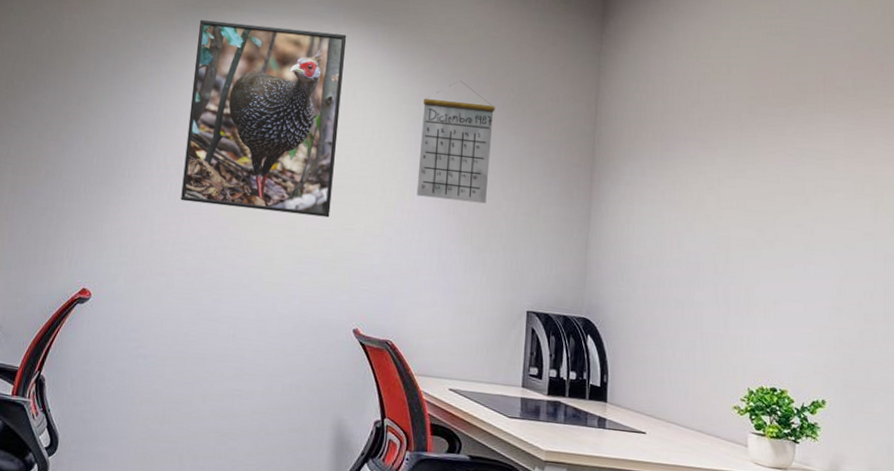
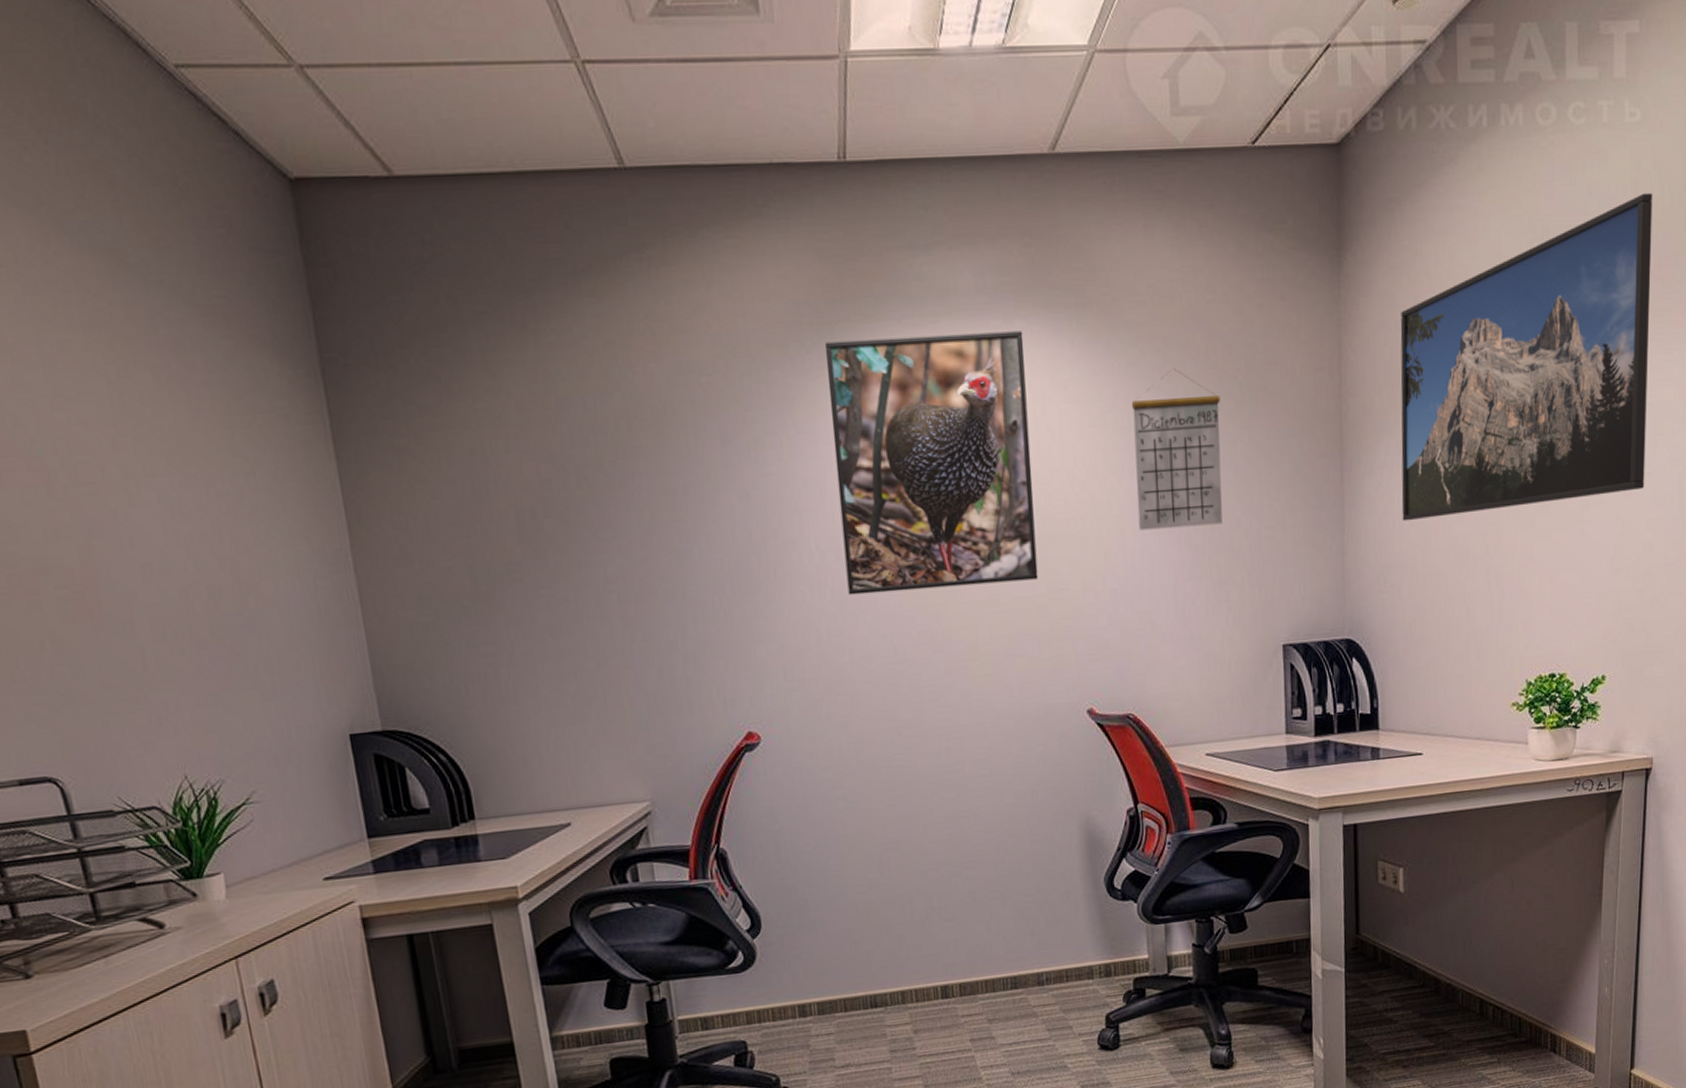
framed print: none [641,13,876,245] -> present [1400,192,1653,522]

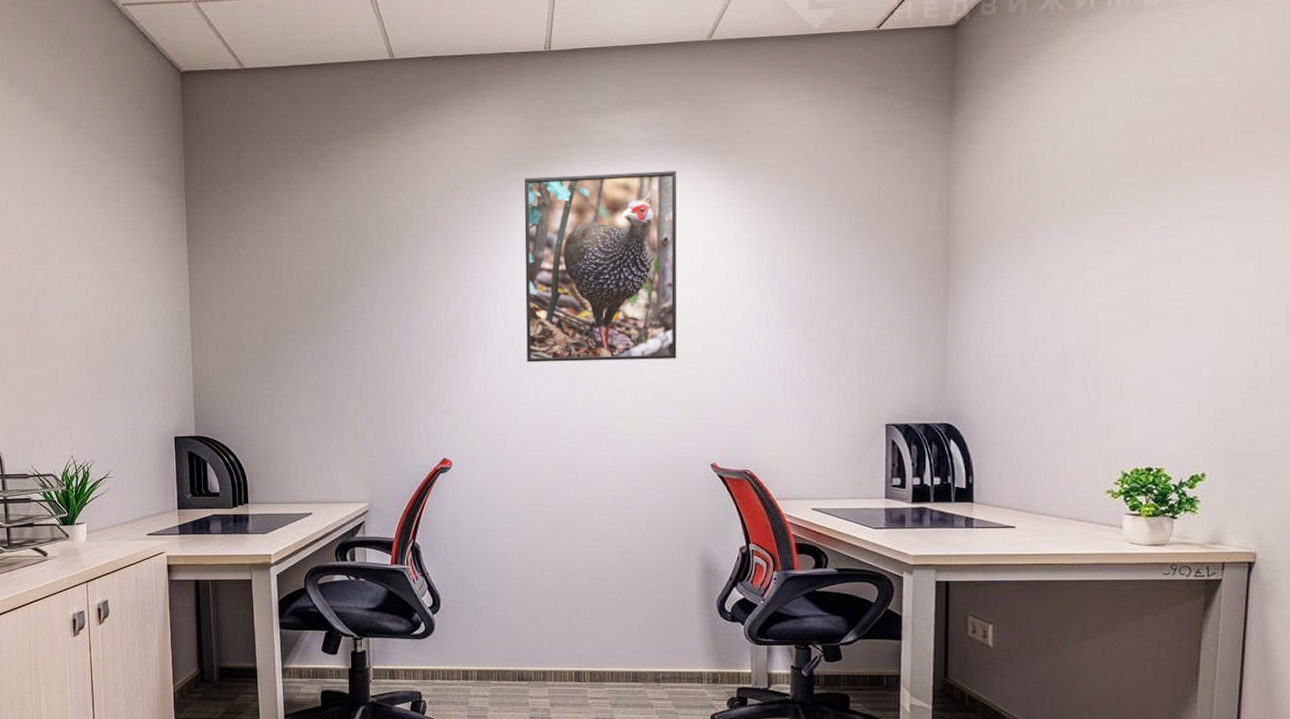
calendar: present [1131,368,1223,531] -> none [762,200,839,325]
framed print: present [1400,192,1653,522] -> none [1002,56,1262,328]

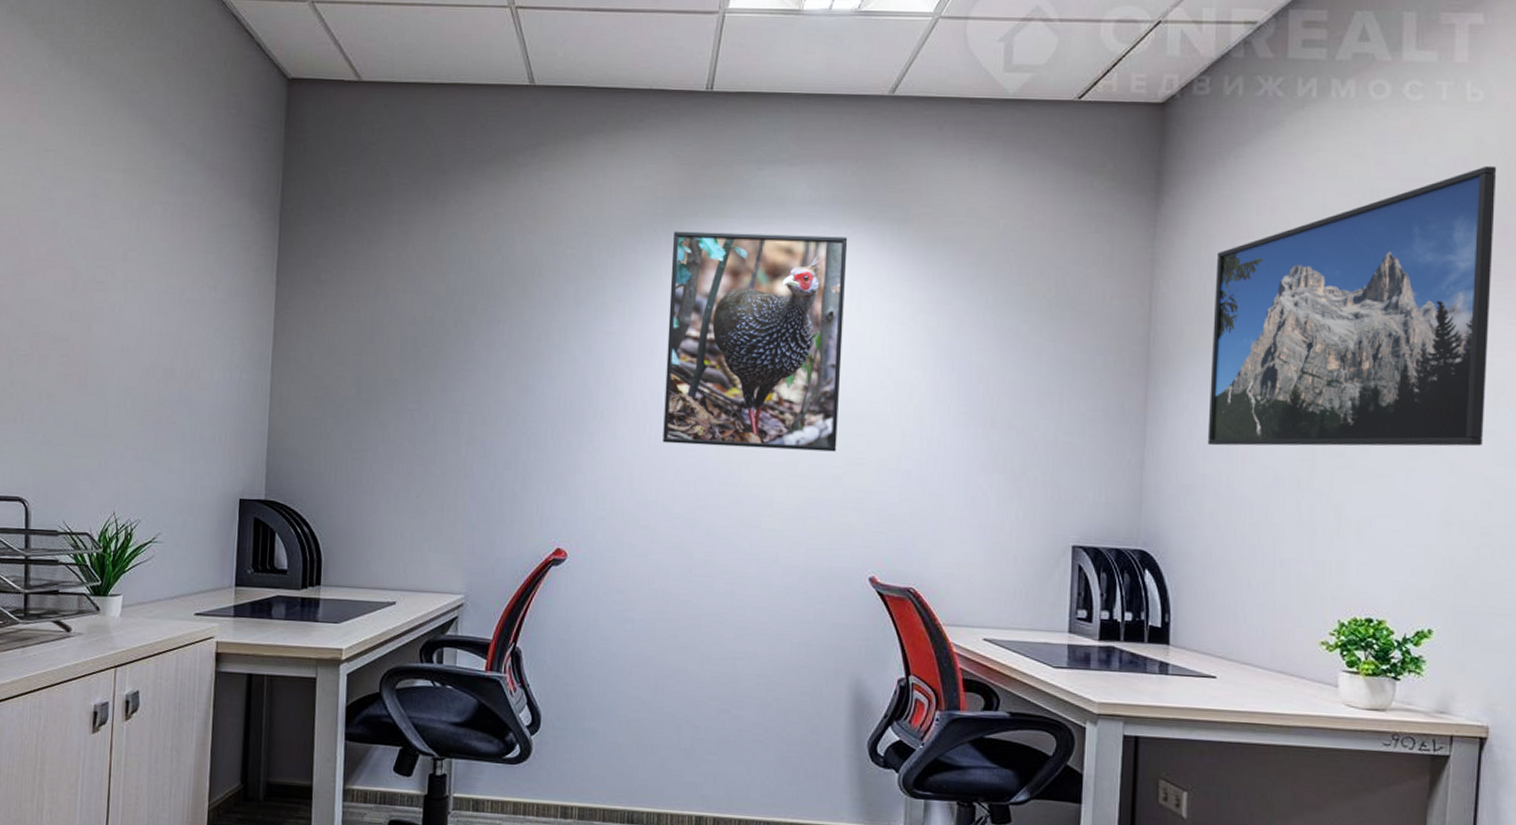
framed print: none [1002,56,1262,328] -> present [1207,165,1497,447]

